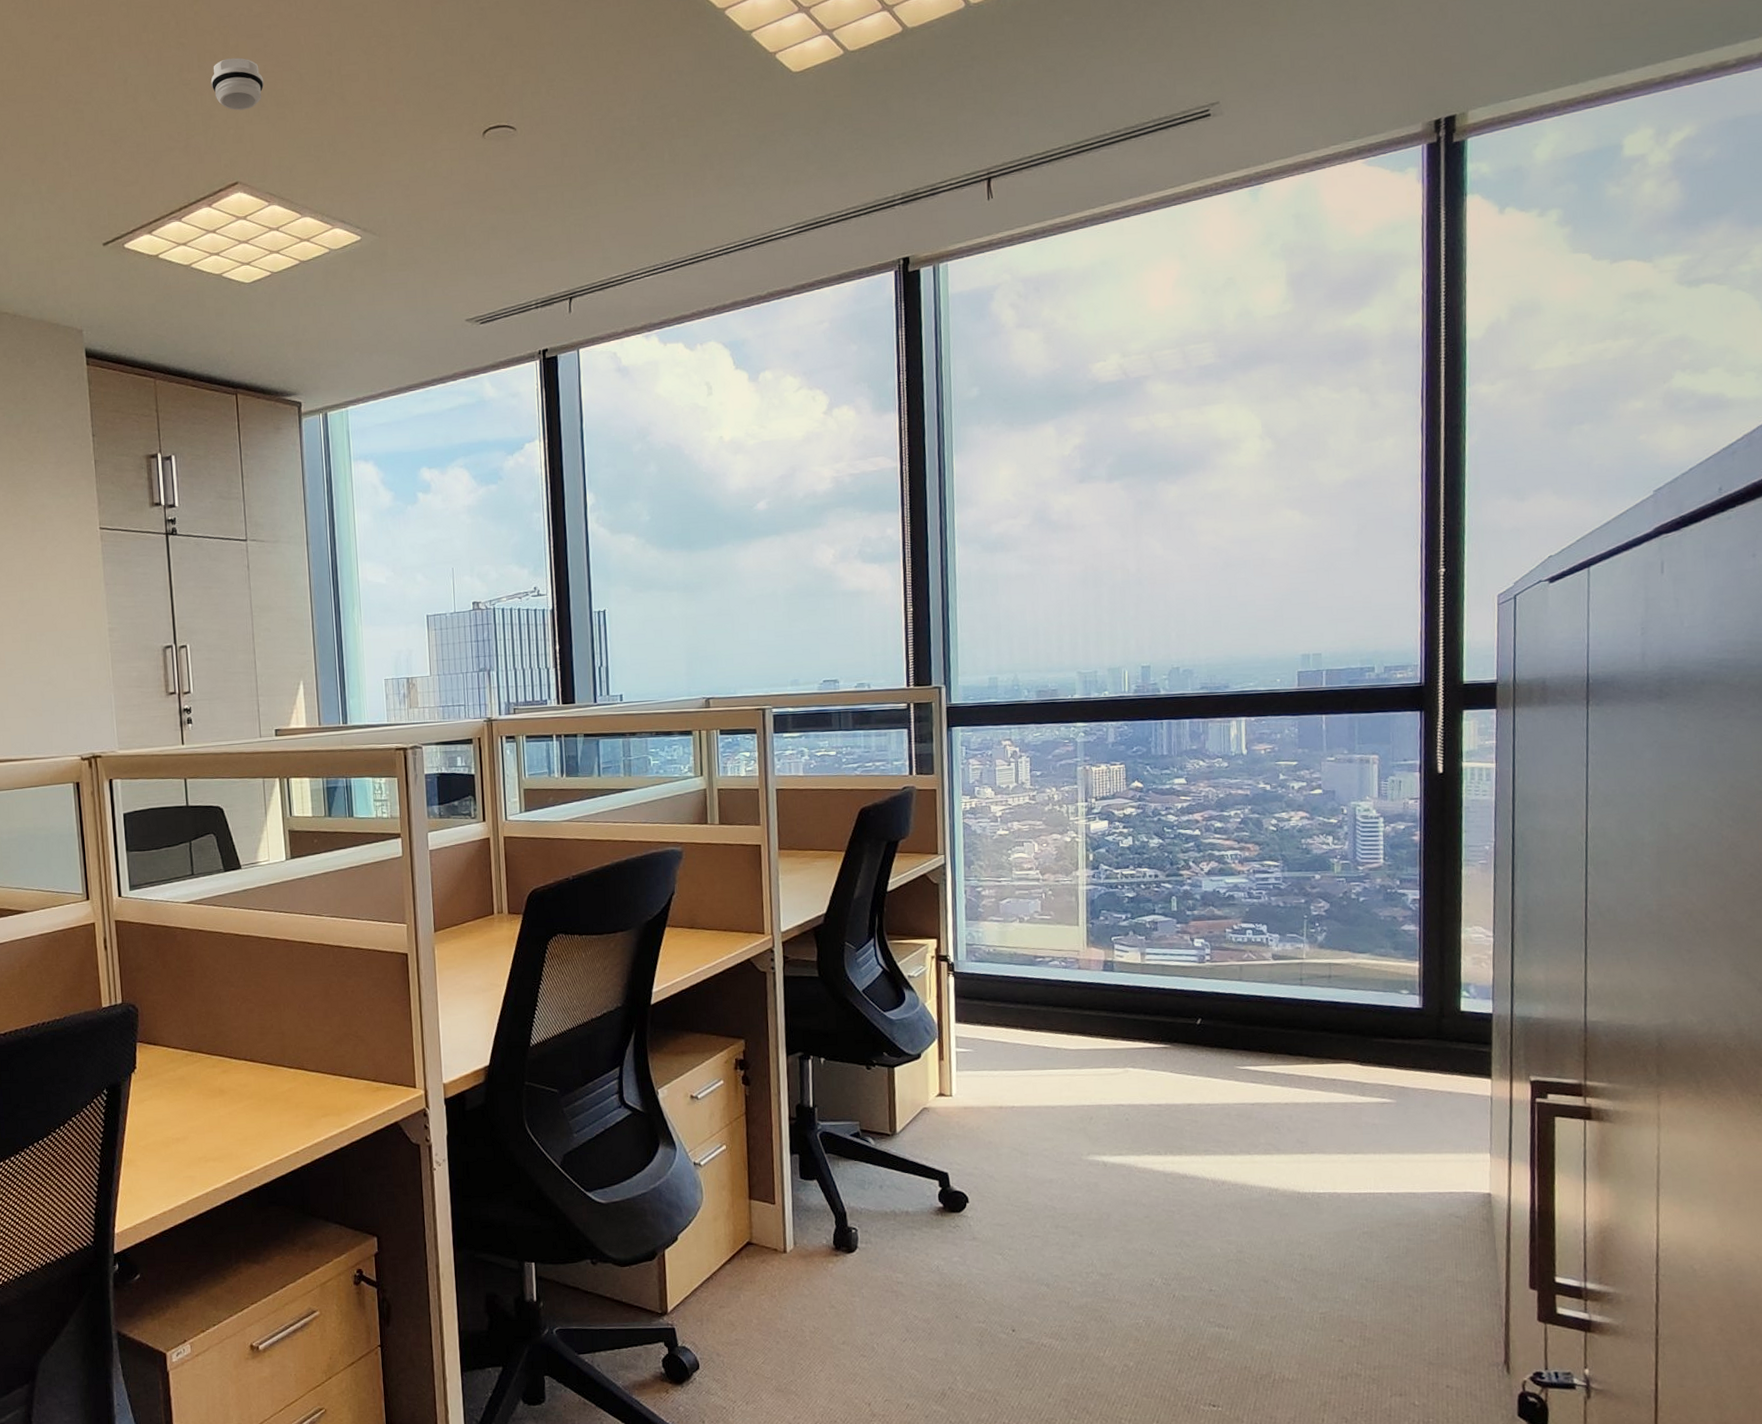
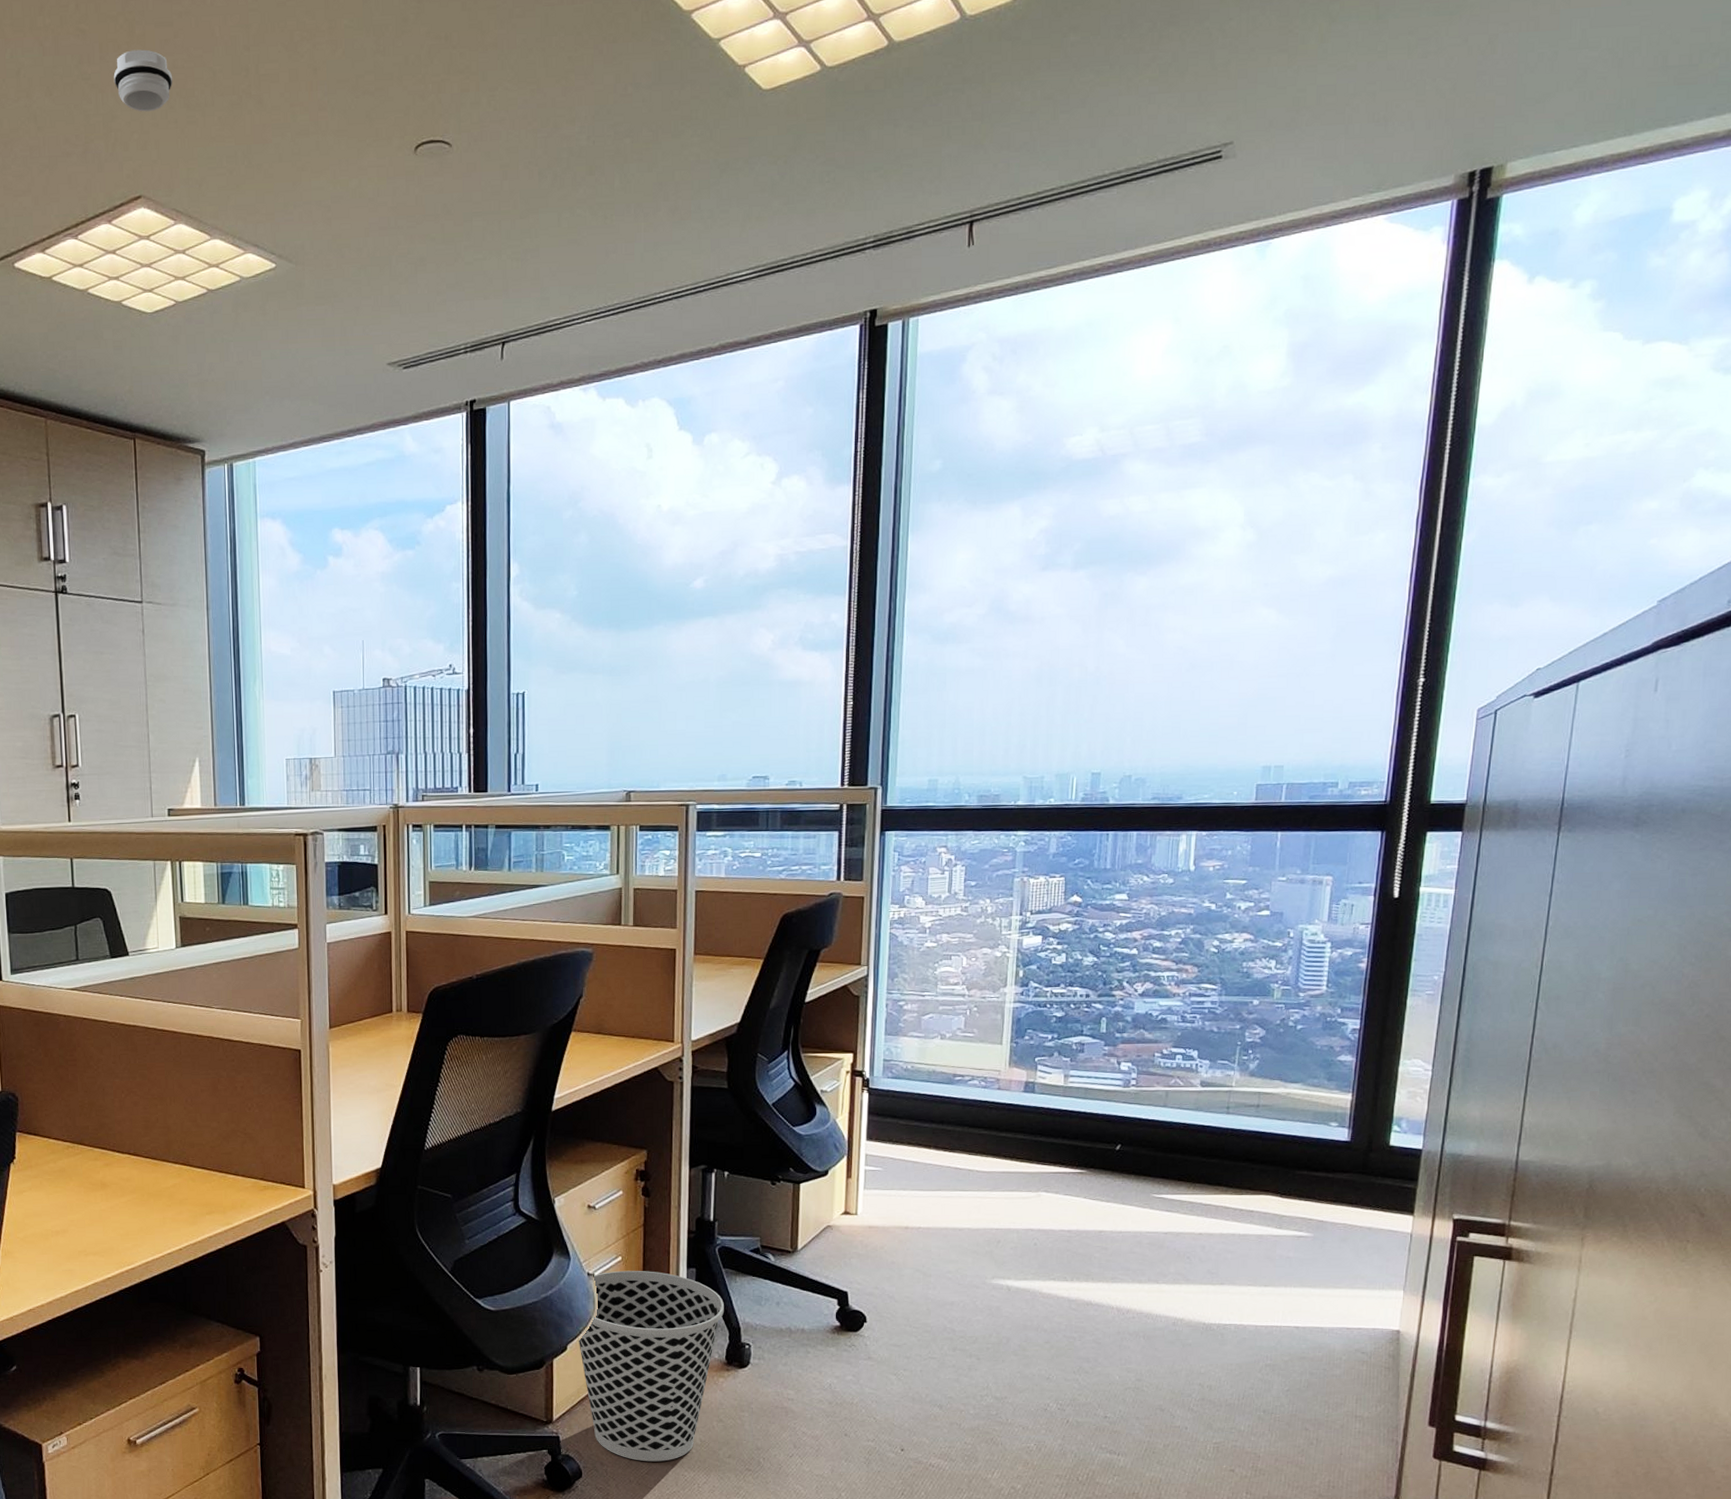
wastebasket: none [687,1158,829,1351] -> present [578,1270,724,1462]

